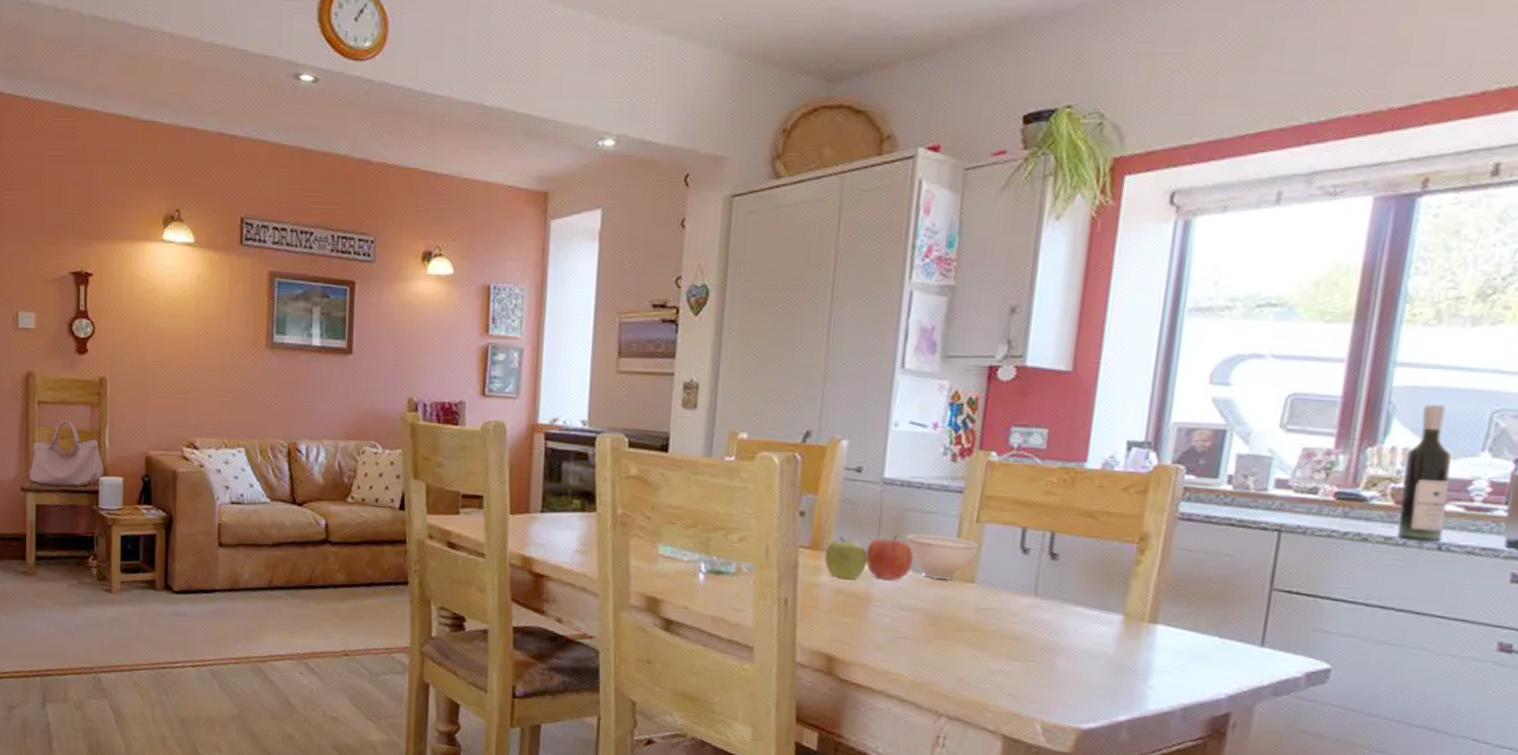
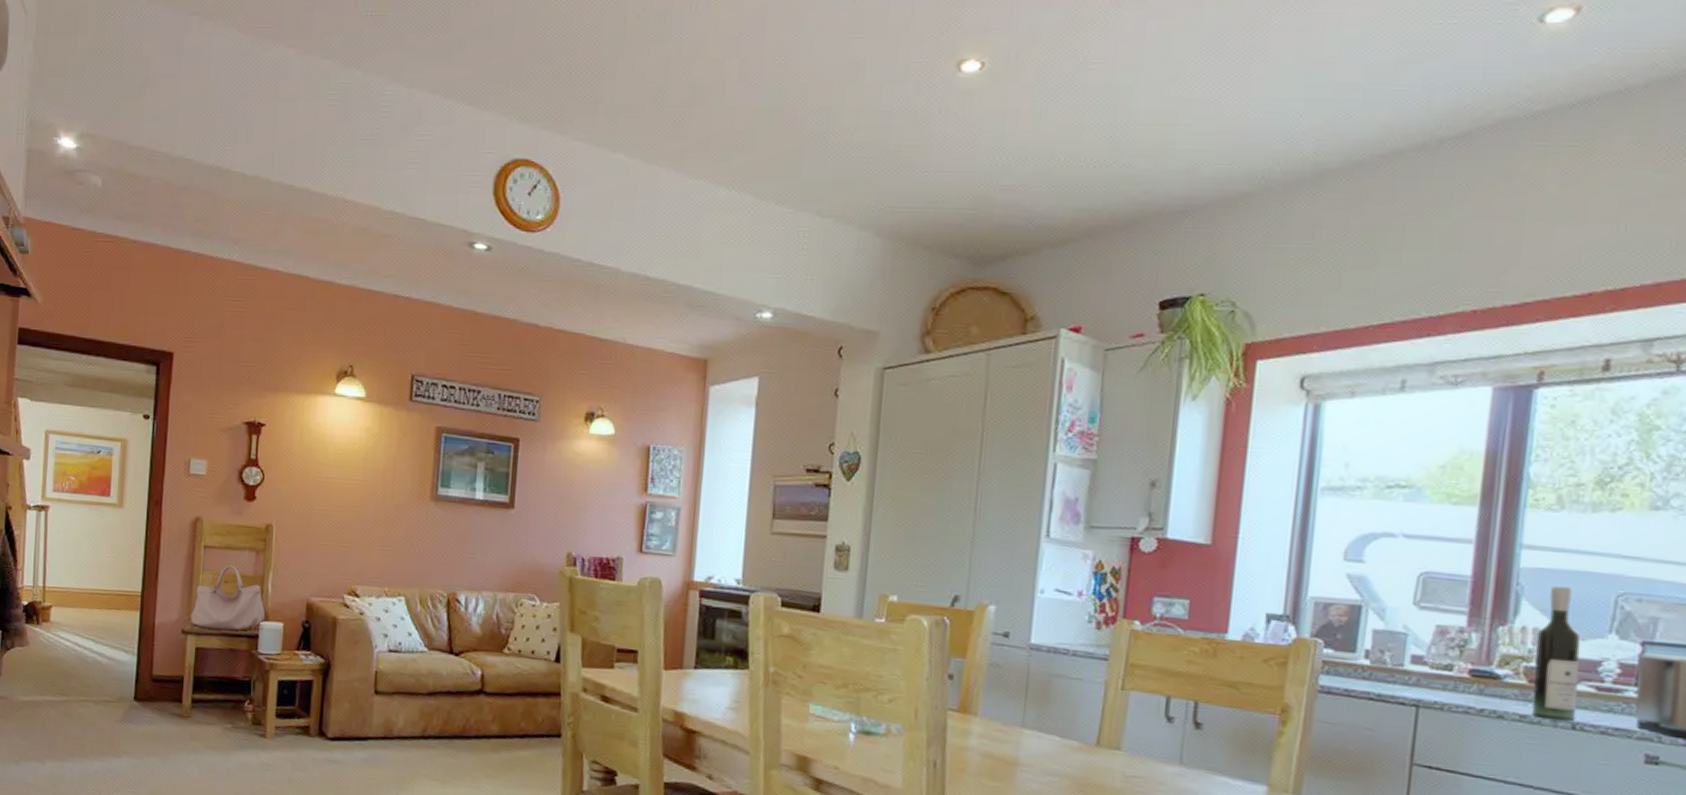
fruit: present [824,537,867,580] -> none [973,701,1015,744]
fruit: present [865,534,913,581] -> none [1012,699,1060,746]
bowl: present [905,534,978,580] -> none [1052,699,1123,747]

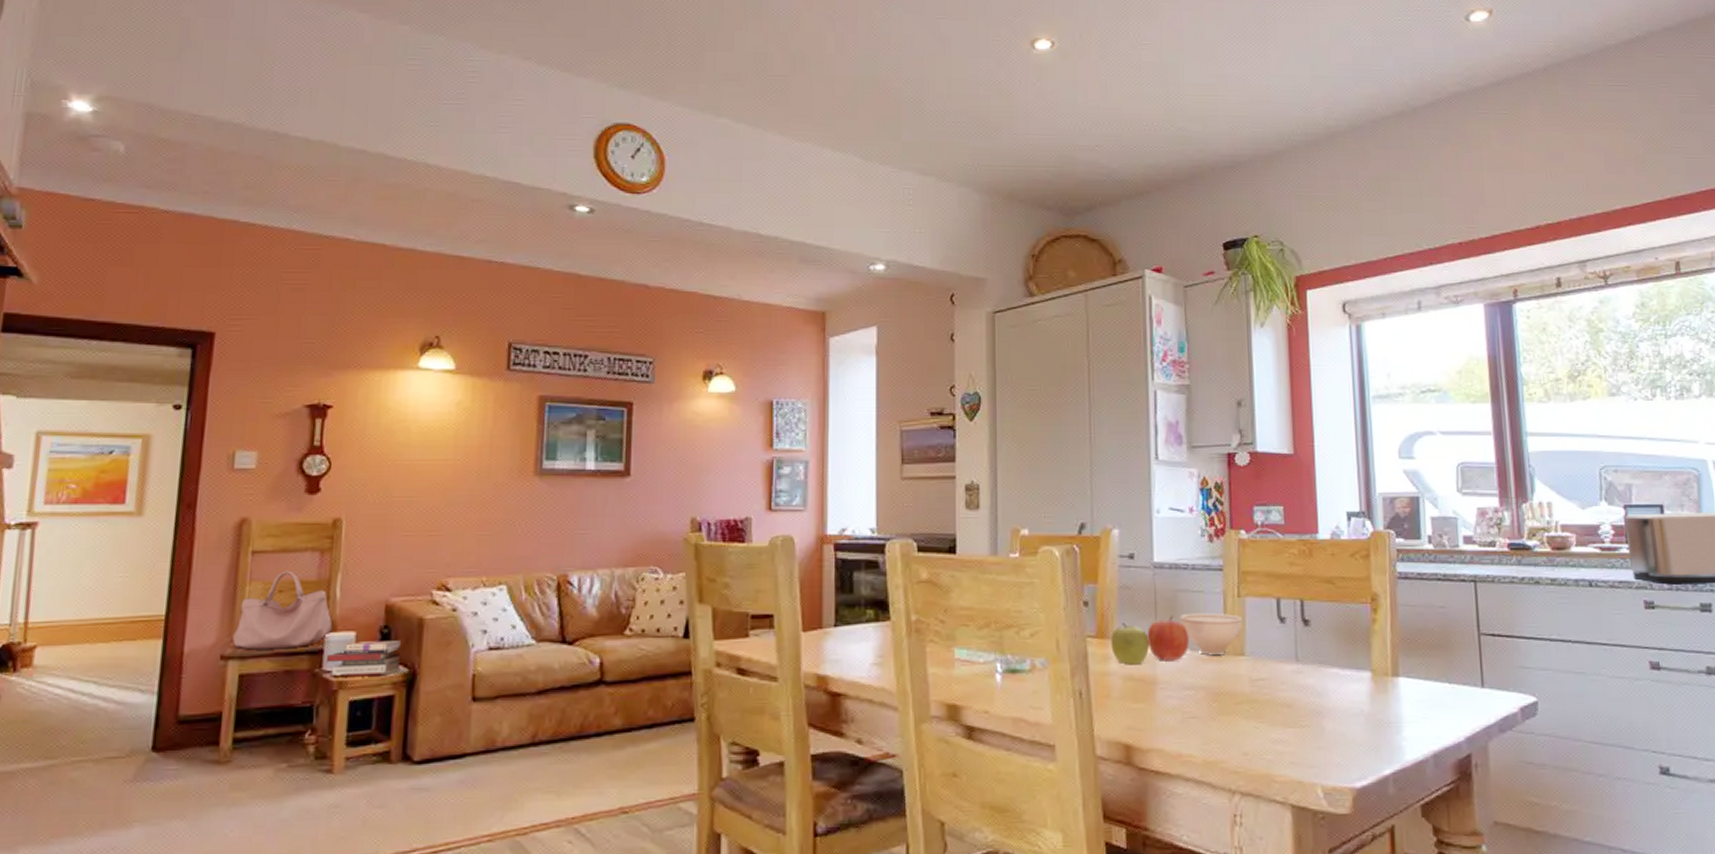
books: none [260,632,318,663] -> present [325,641,401,677]
fruit: none [973,701,1015,744] -> present [1111,623,1149,665]
fruit: none [1012,699,1060,746] -> present [1147,615,1189,661]
bowl: none [1052,699,1123,747] -> present [1179,613,1242,656]
bottle: present [1531,585,1581,722] -> none [1550,464,1591,581]

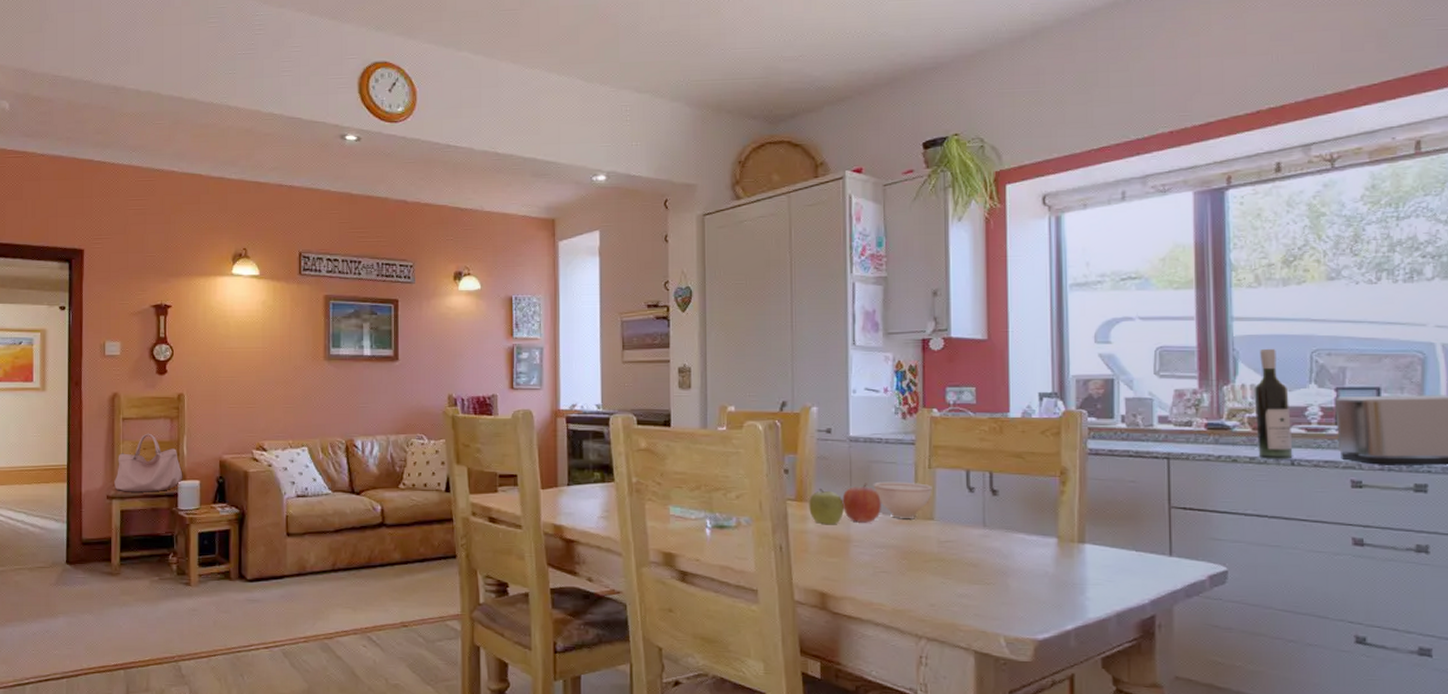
books: present [325,641,401,677] -> none [180,488,233,515]
bottle: none [1550,464,1591,581] -> present [1254,348,1293,459]

